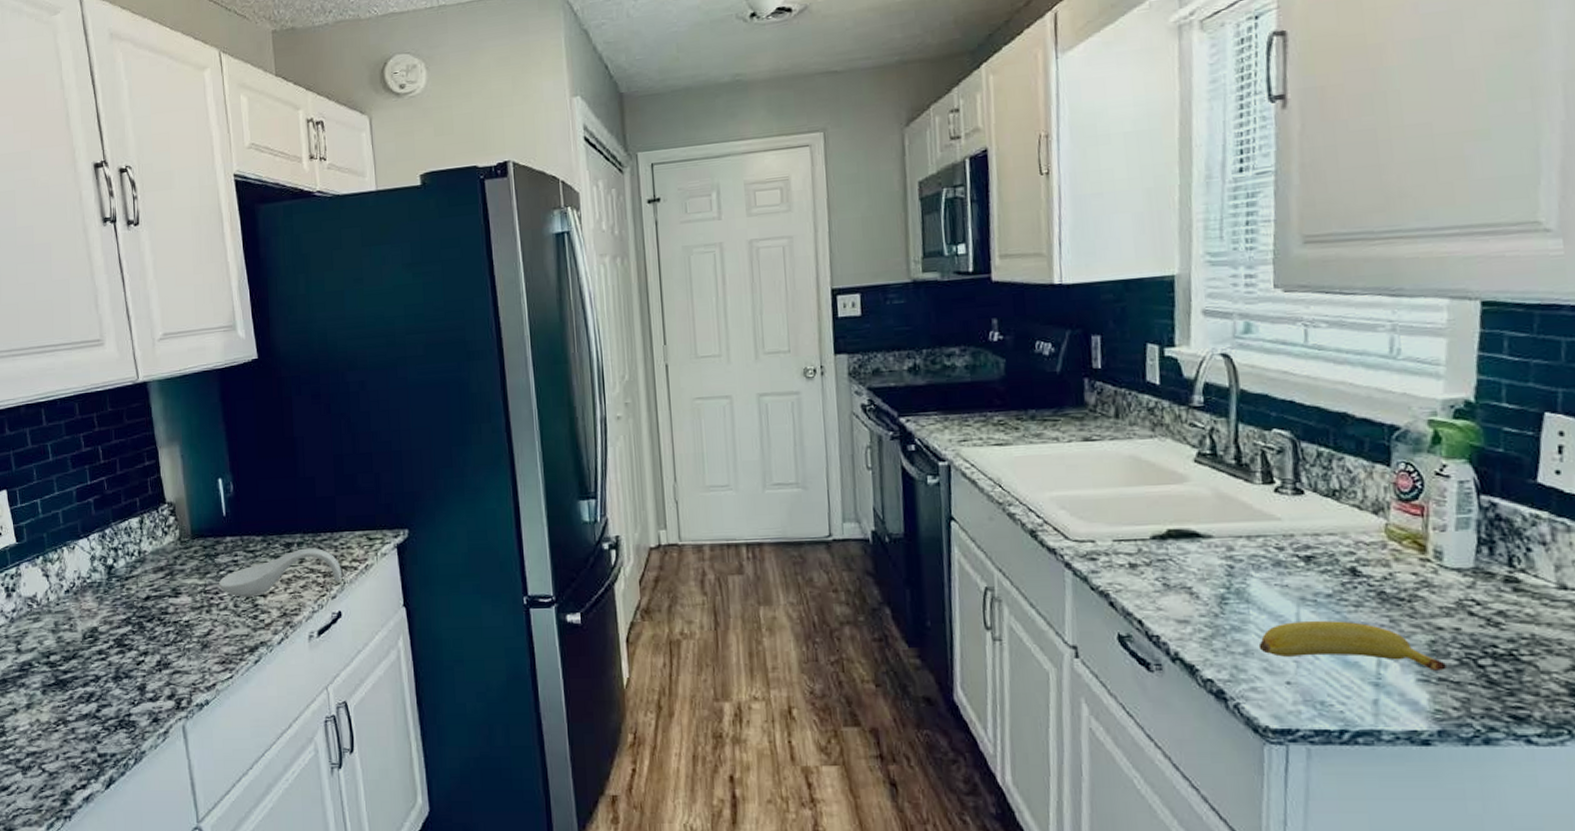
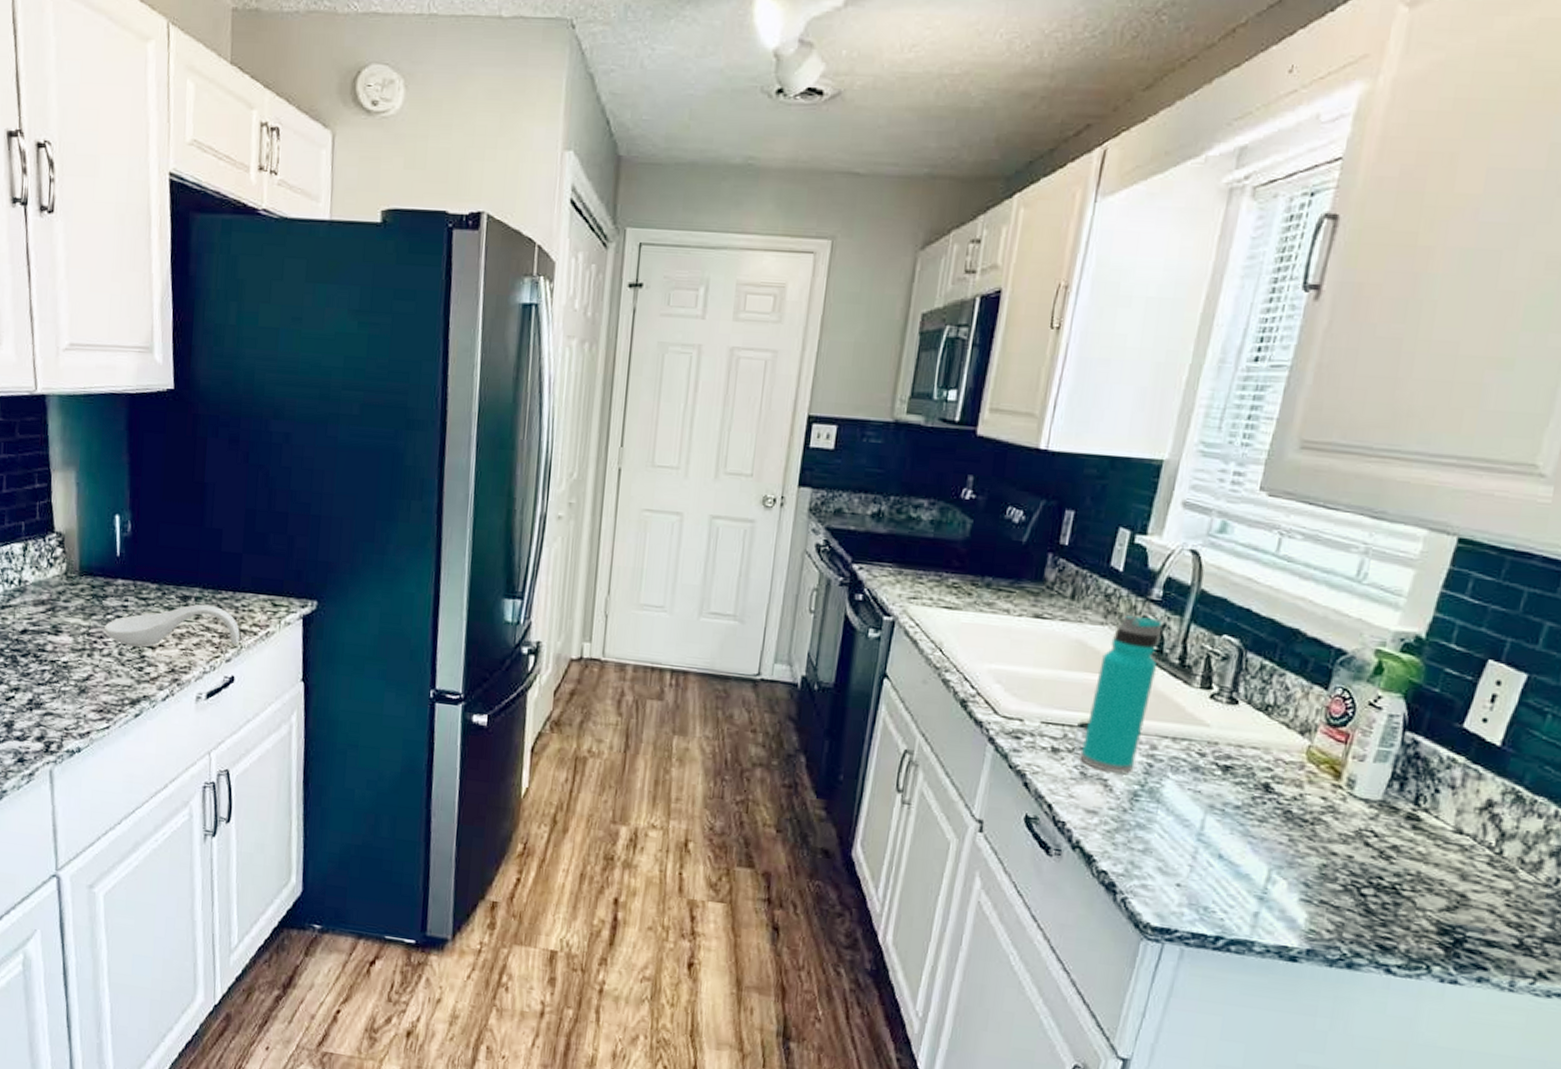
water bottle: none [1158,422,1216,579] -> present [1080,614,1162,773]
banana: present [1258,620,1446,671] -> none [1158,827,1331,894]

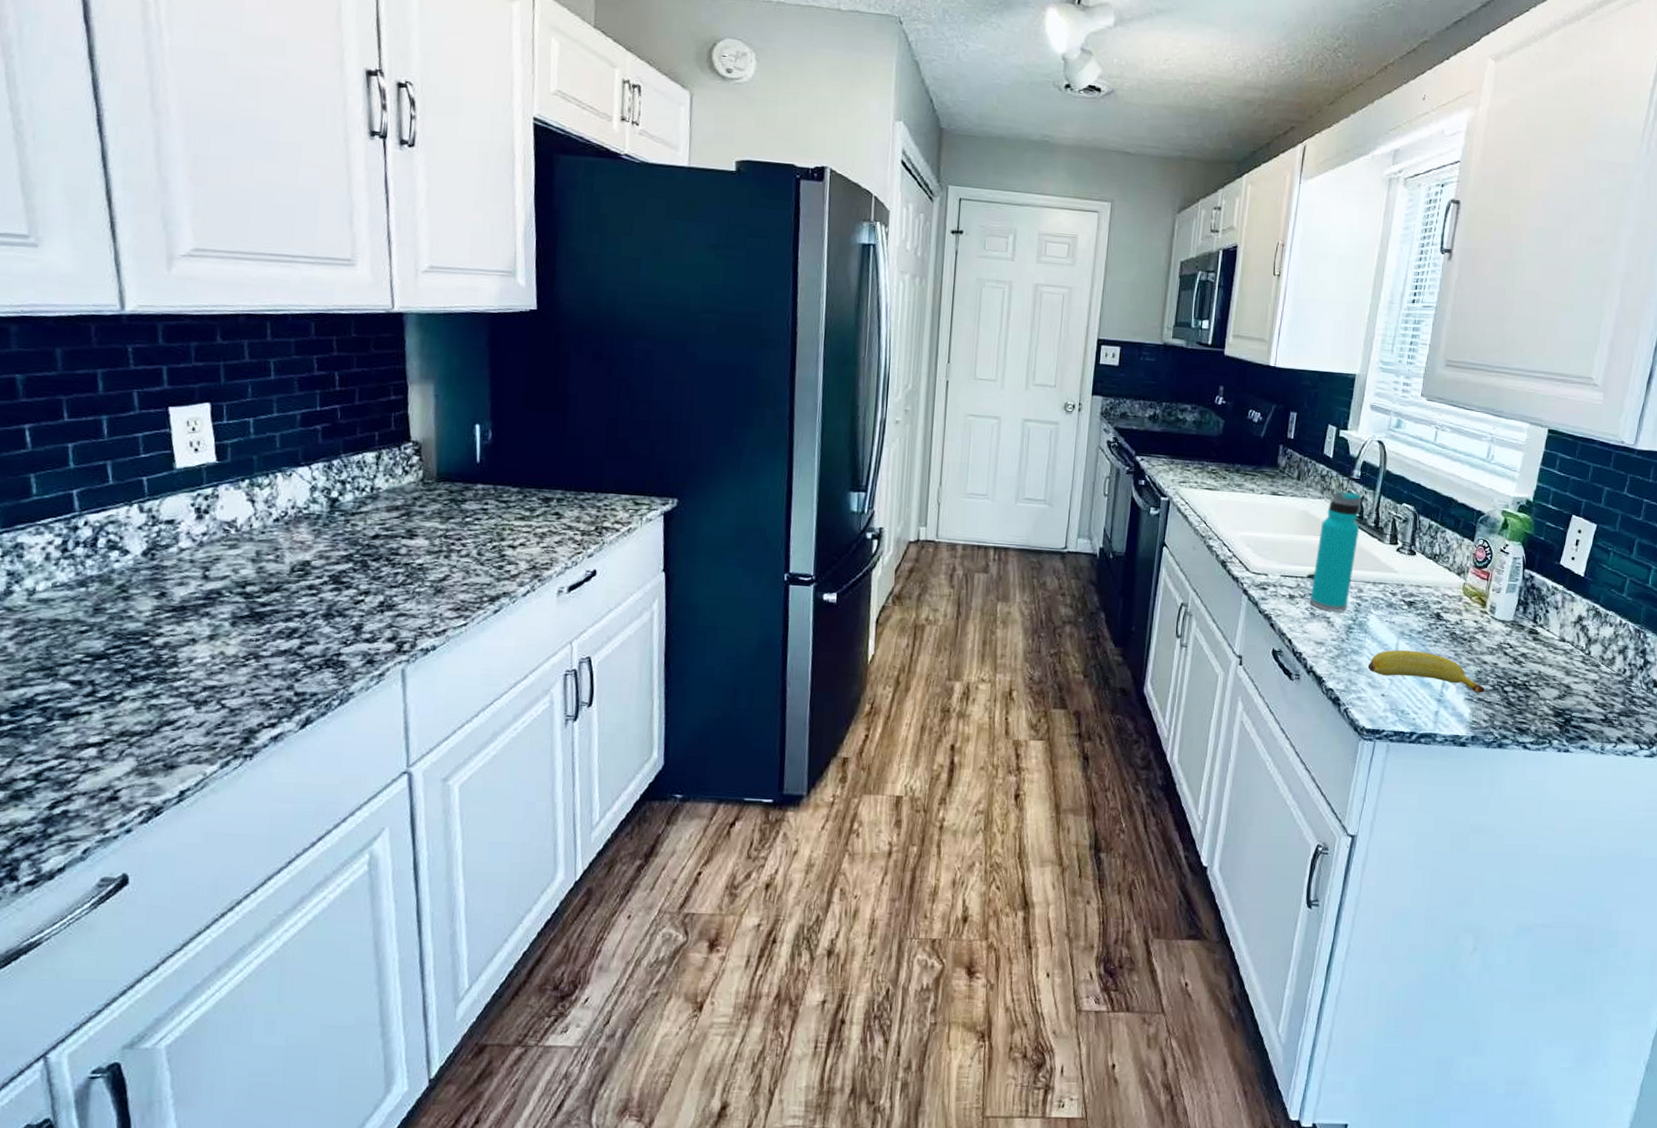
spoon rest: present [103,603,240,647] -> none [462,504,602,547]
banana: none [1158,827,1331,894] -> present [1368,650,1485,693]

